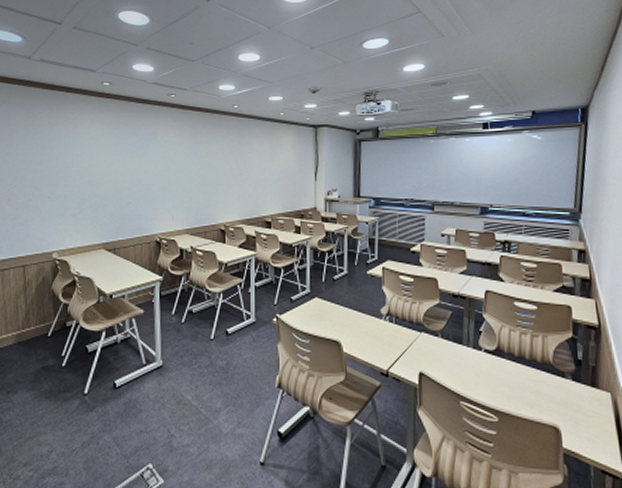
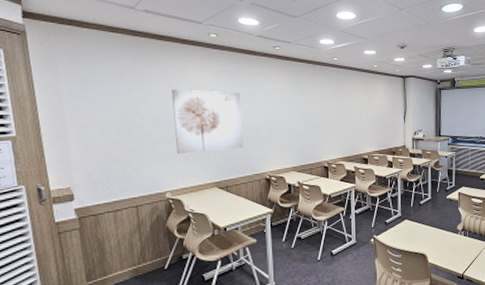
wall art: none [62,141,134,211] -> present [172,89,243,154]

